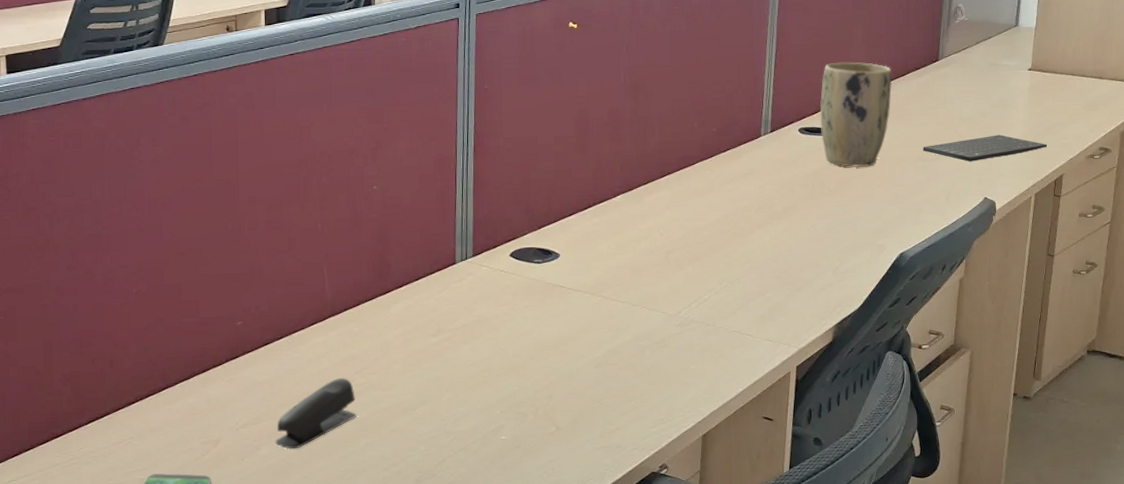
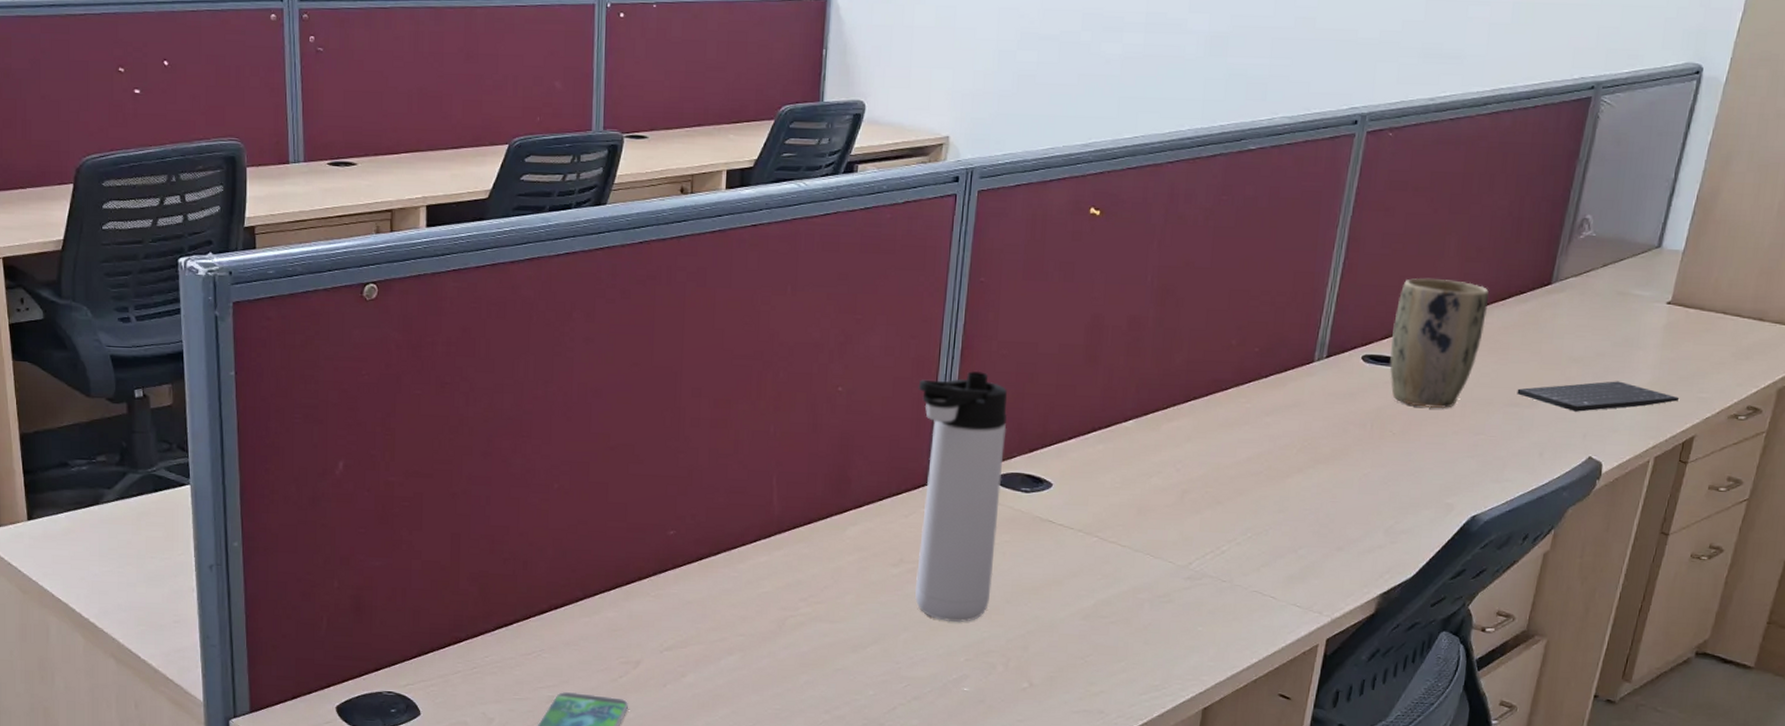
stapler: present [275,377,357,449] -> none [702,604,798,680]
thermos bottle: none [440,163,518,381] -> present [915,370,1008,623]

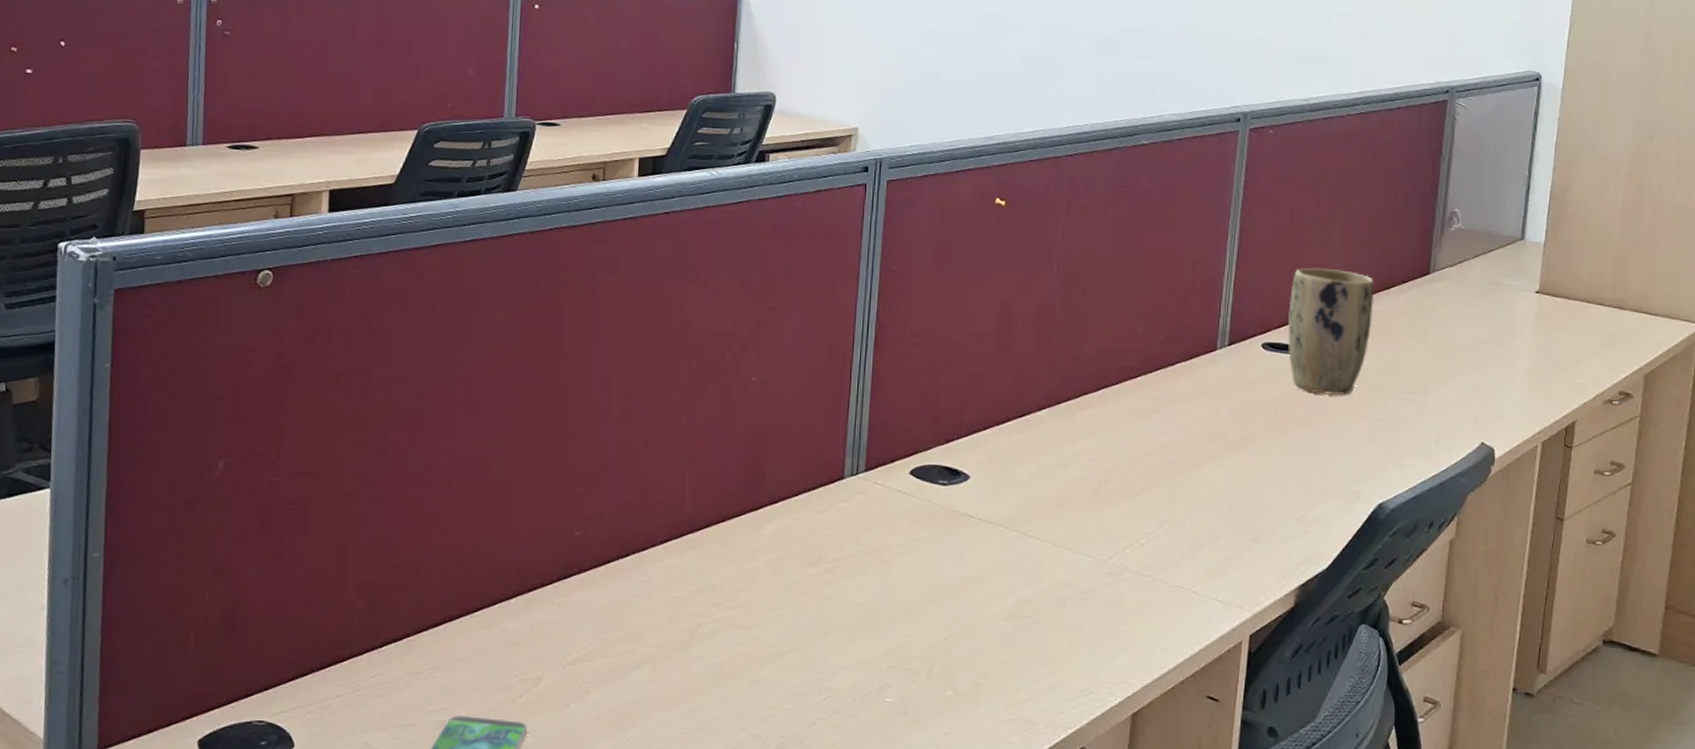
thermos bottle: present [915,370,1008,623] -> none [832,359,923,627]
keyboard: present [1517,381,1679,412] -> none [1409,367,1557,398]

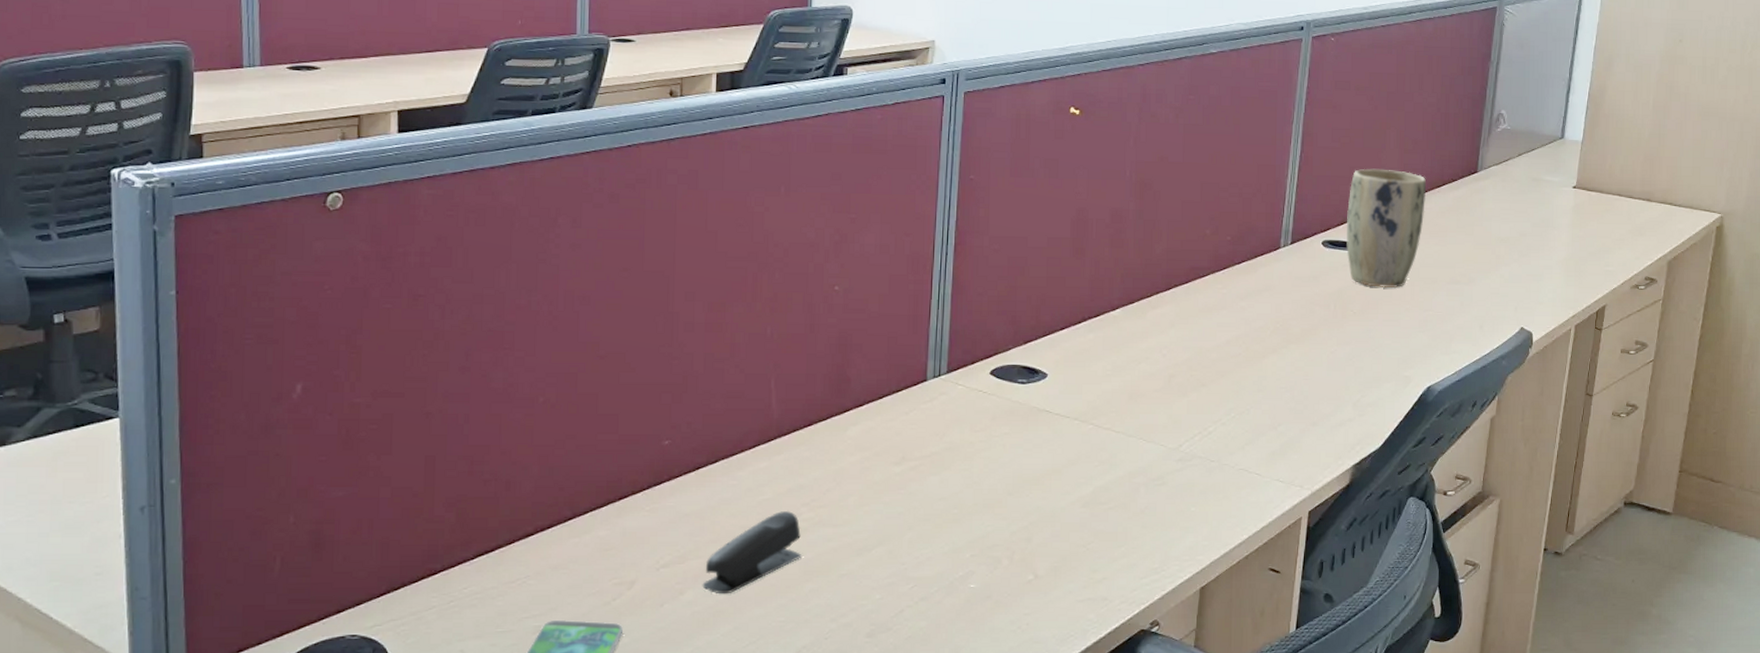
stapler: none [609,610,711,697] -> present [702,510,802,595]

